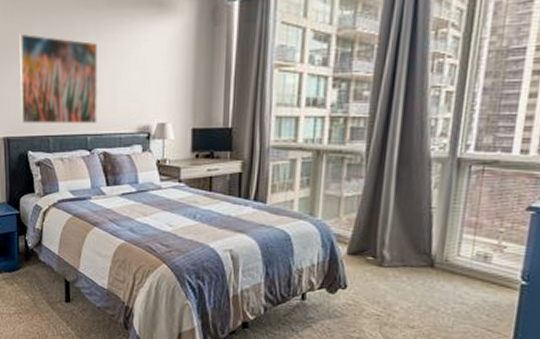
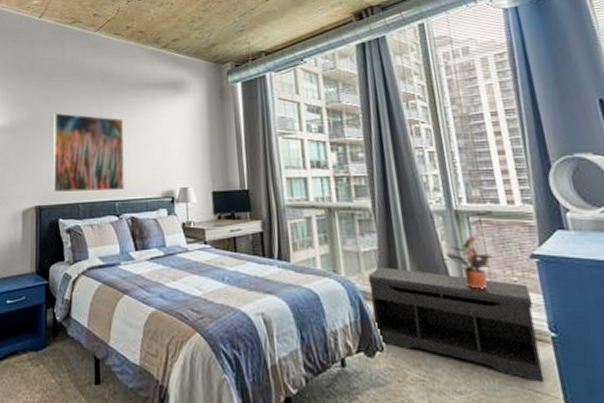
bench: none [341,212,514,323] -> present [368,267,545,382]
potted plant: none [432,185,487,238] -> present [442,236,495,289]

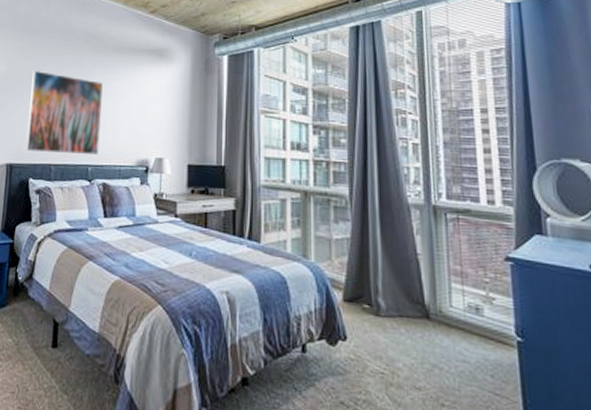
bench: present [368,267,545,382] -> none [338,255,506,386]
potted plant: present [442,236,495,289] -> none [416,233,469,287]

